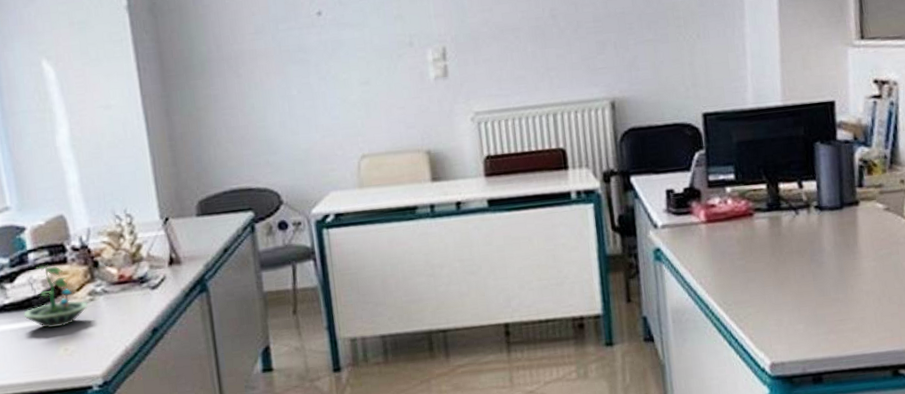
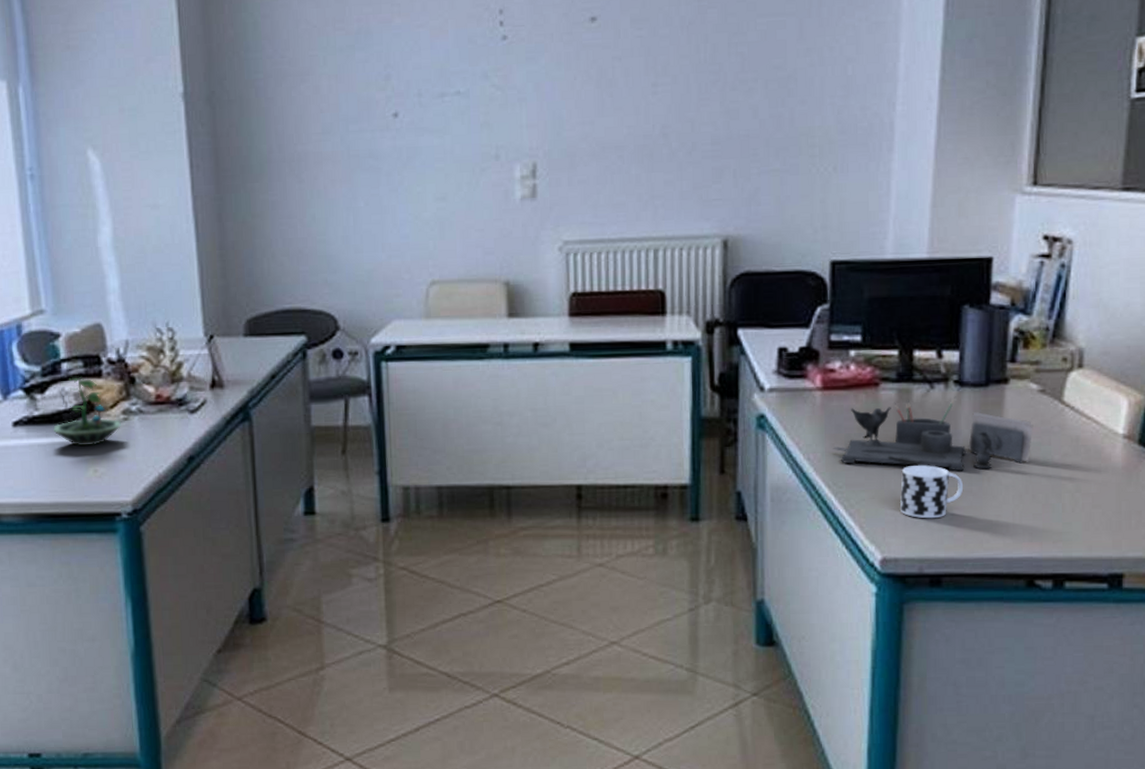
desk organizer: none [720,219,884,284] -> present [832,396,1033,471]
cup: none [780,279,832,326] -> present [900,465,964,519]

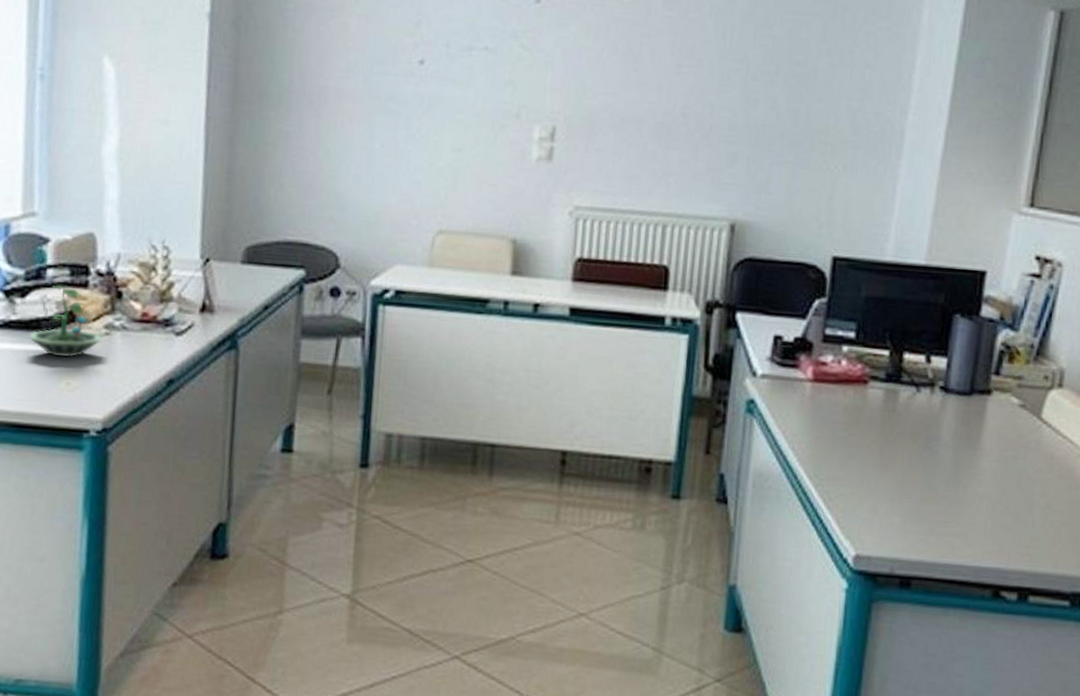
desk organizer: present [832,396,1033,471] -> none [817,401,1012,477]
cup: present [900,465,964,519] -> none [877,465,940,521]

